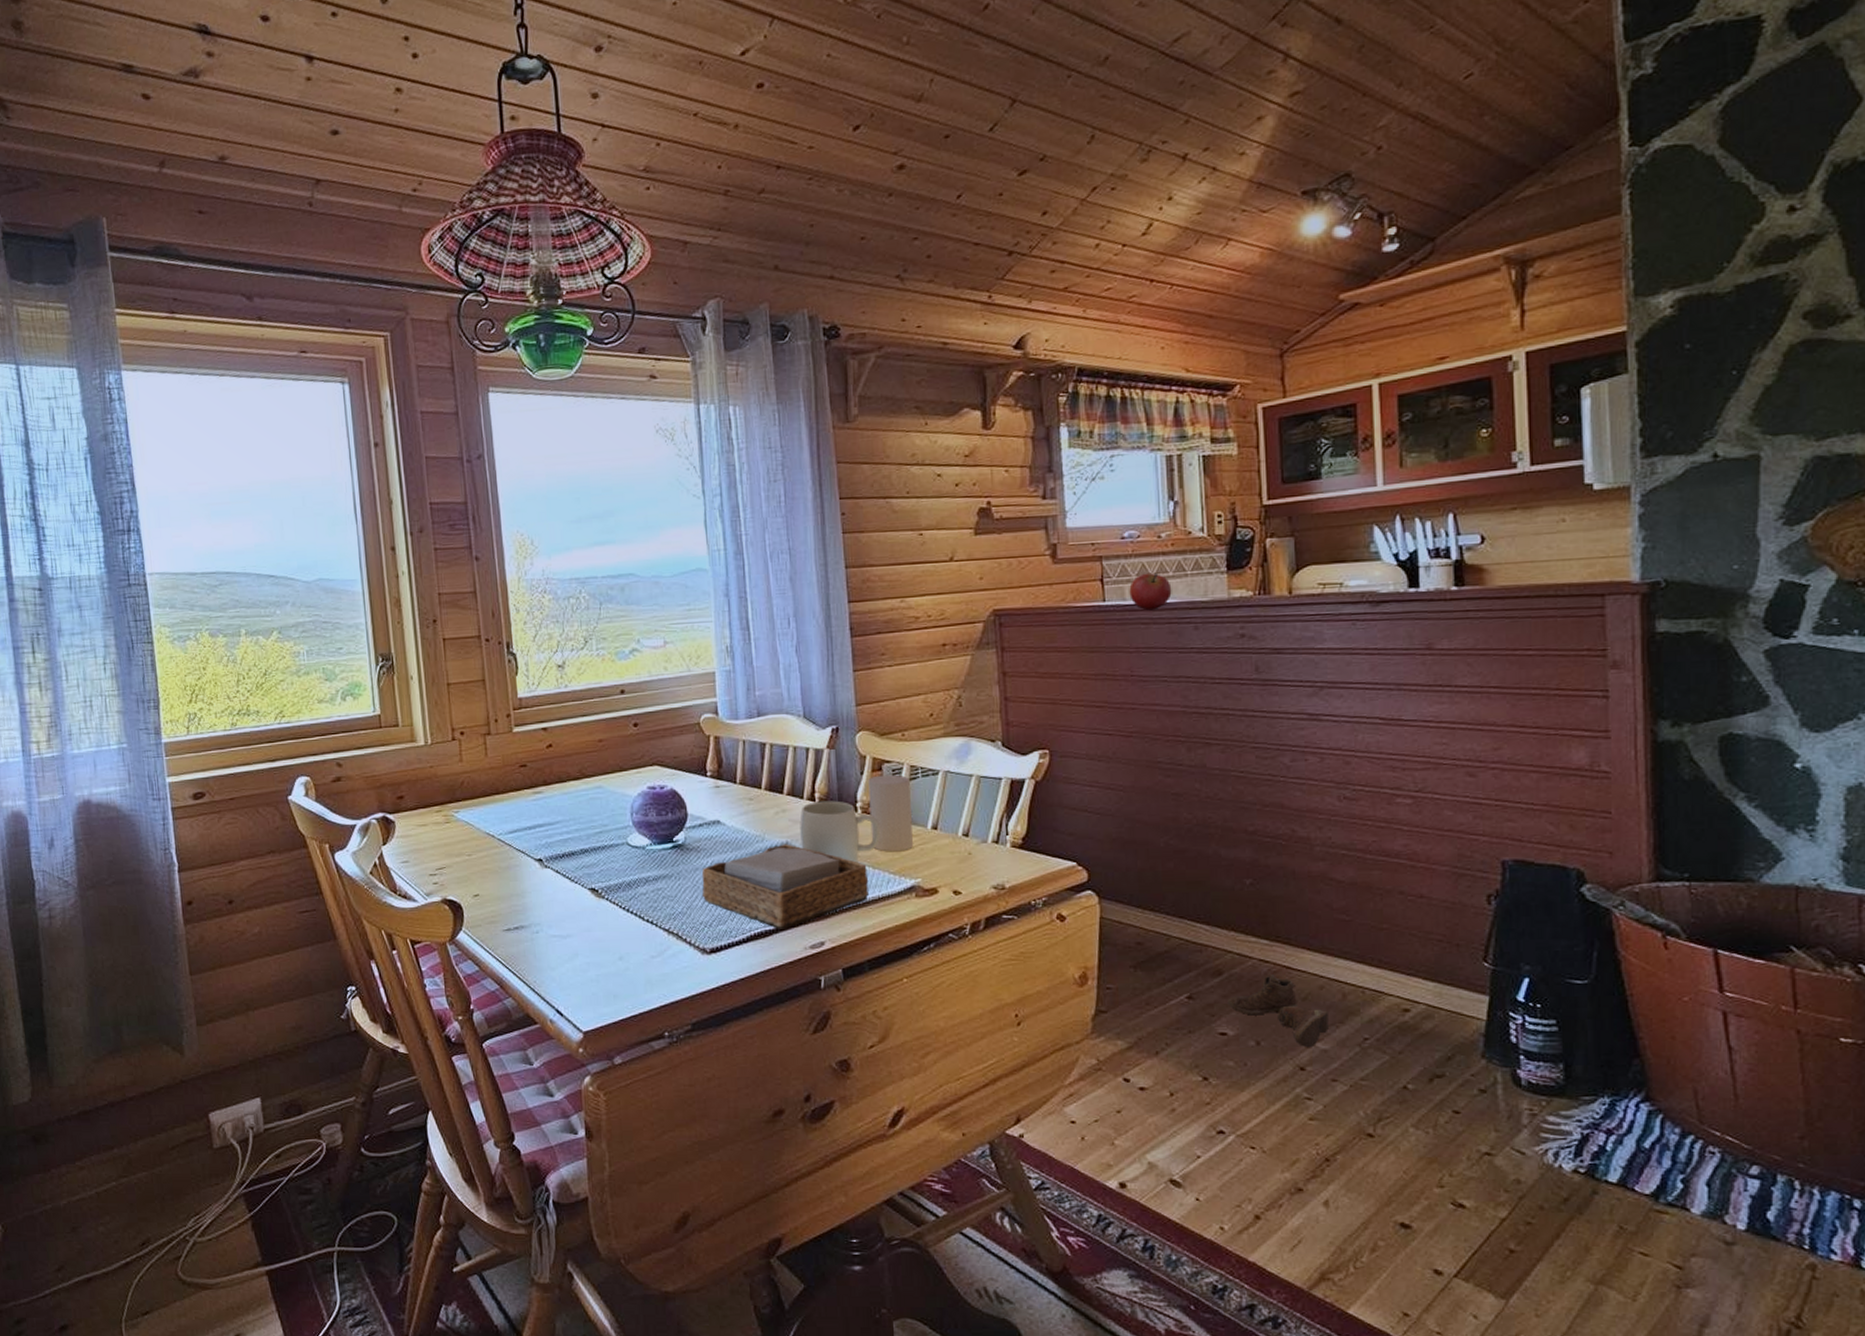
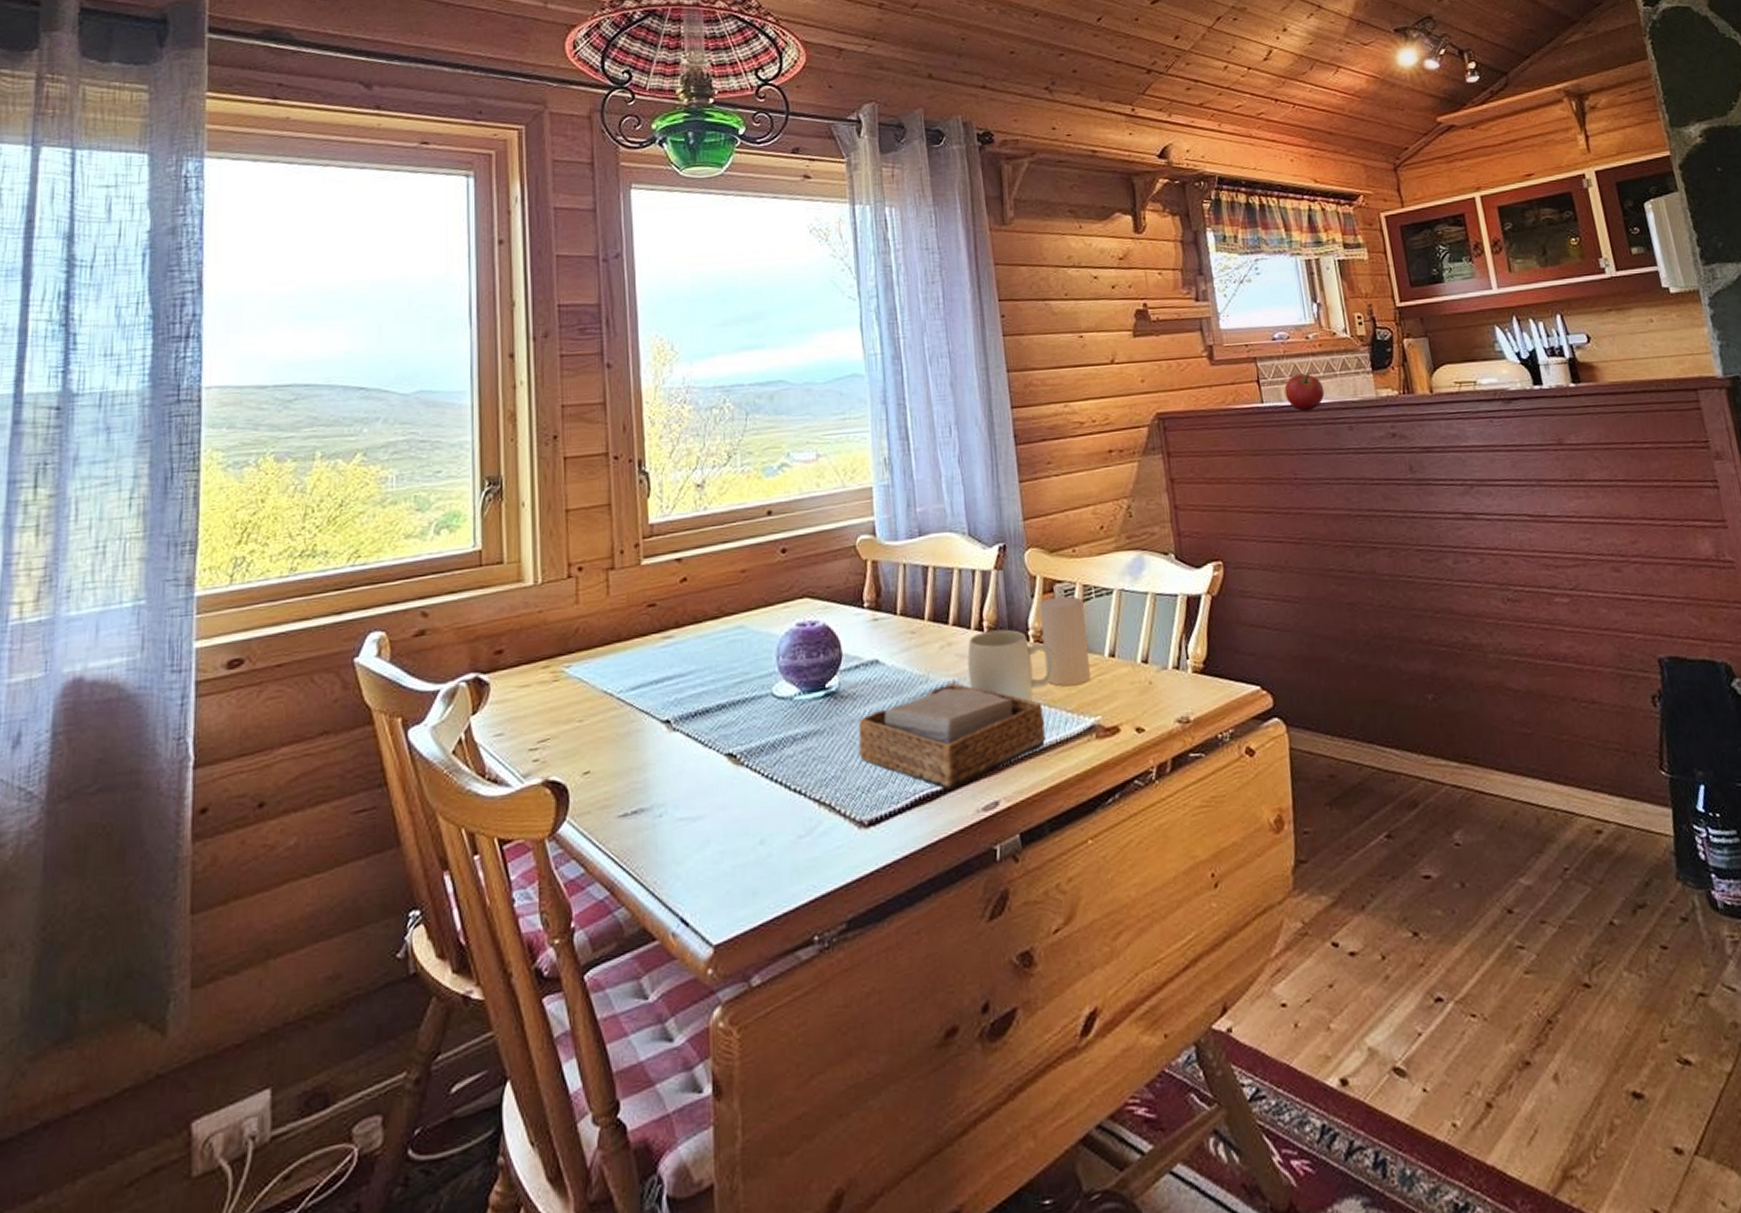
boot: present [1227,974,1329,1047] -> none [1426,801,1529,885]

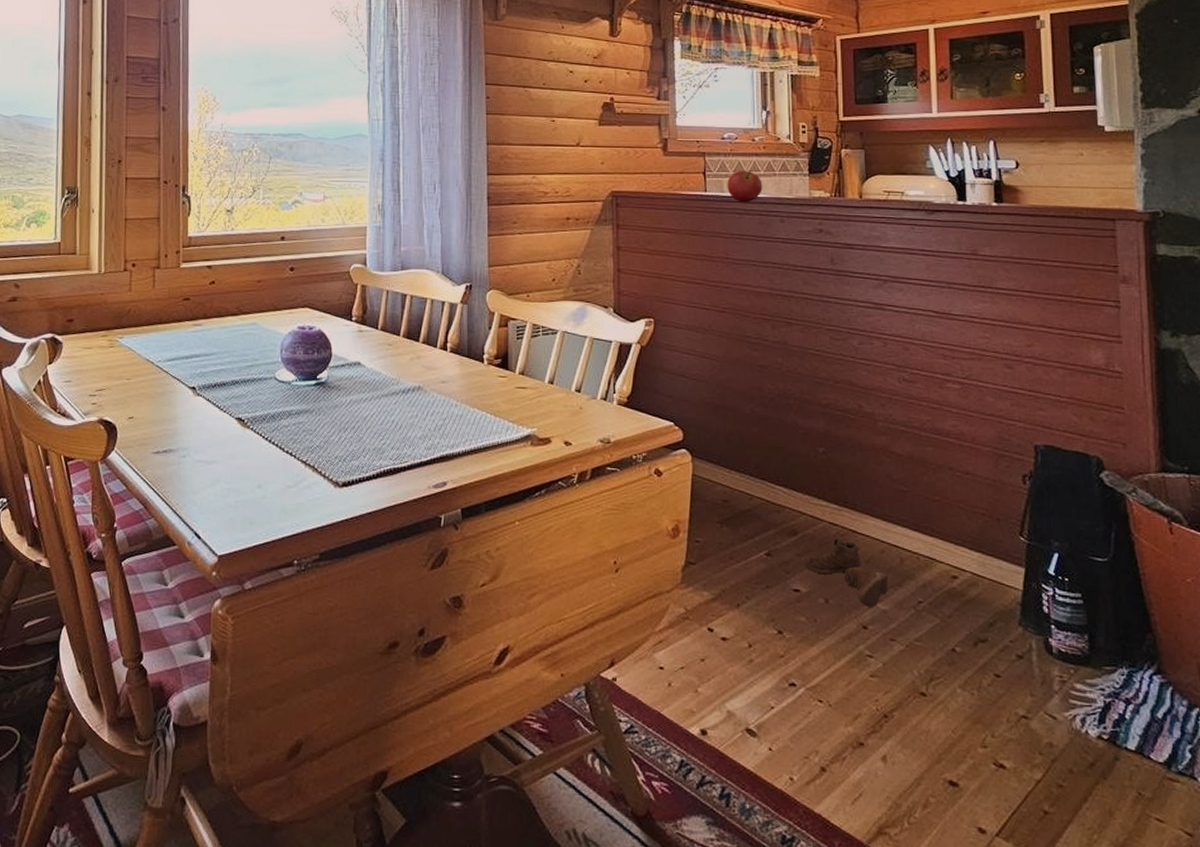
napkin holder: present [858,683,1045,791] -> none [340,388,490,469]
mug: present [967,629,1056,702] -> none [432,351,503,410]
cup: present [1039,596,1090,687] -> none [494,331,532,402]
boot: none [1426,801,1529,885] -> present [801,537,888,607]

